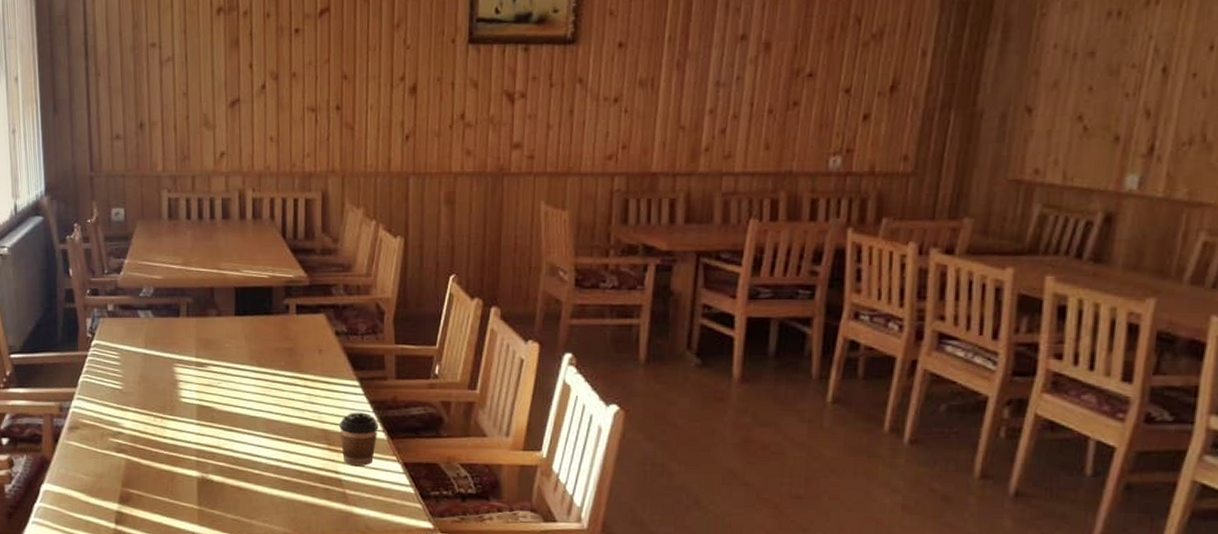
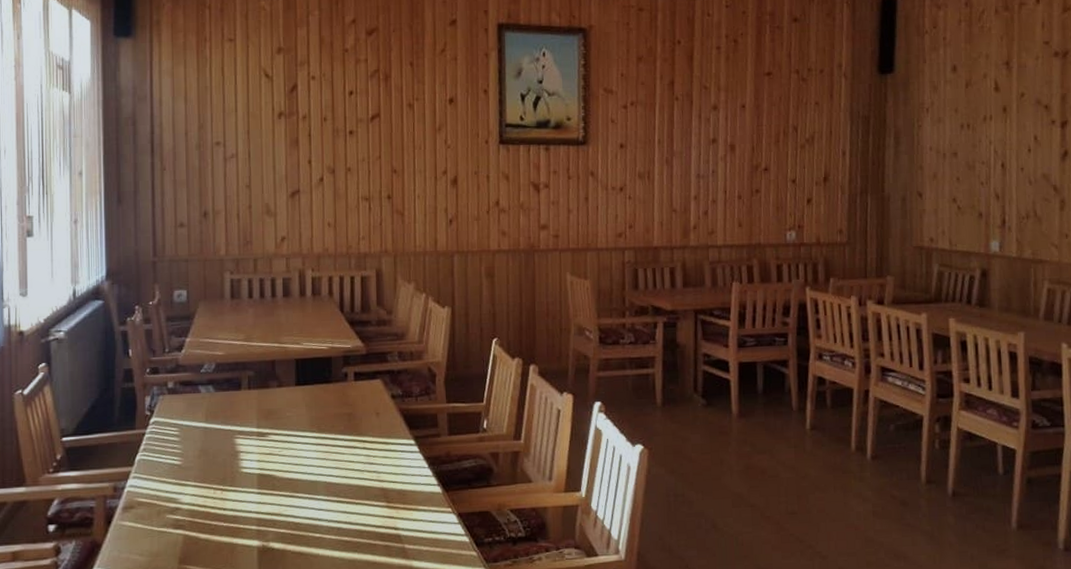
coffee cup: present [340,412,378,466] -> none [397,468,434,520]

